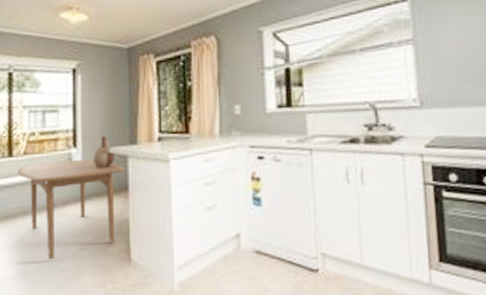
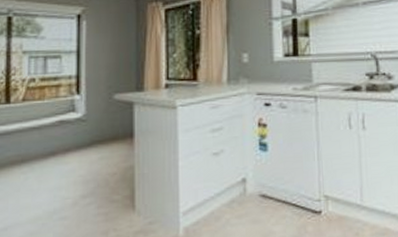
dining table: present [18,159,126,260] -> none [15,106,131,209]
vessel: present [93,136,114,168] -> none [97,83,119,115]

